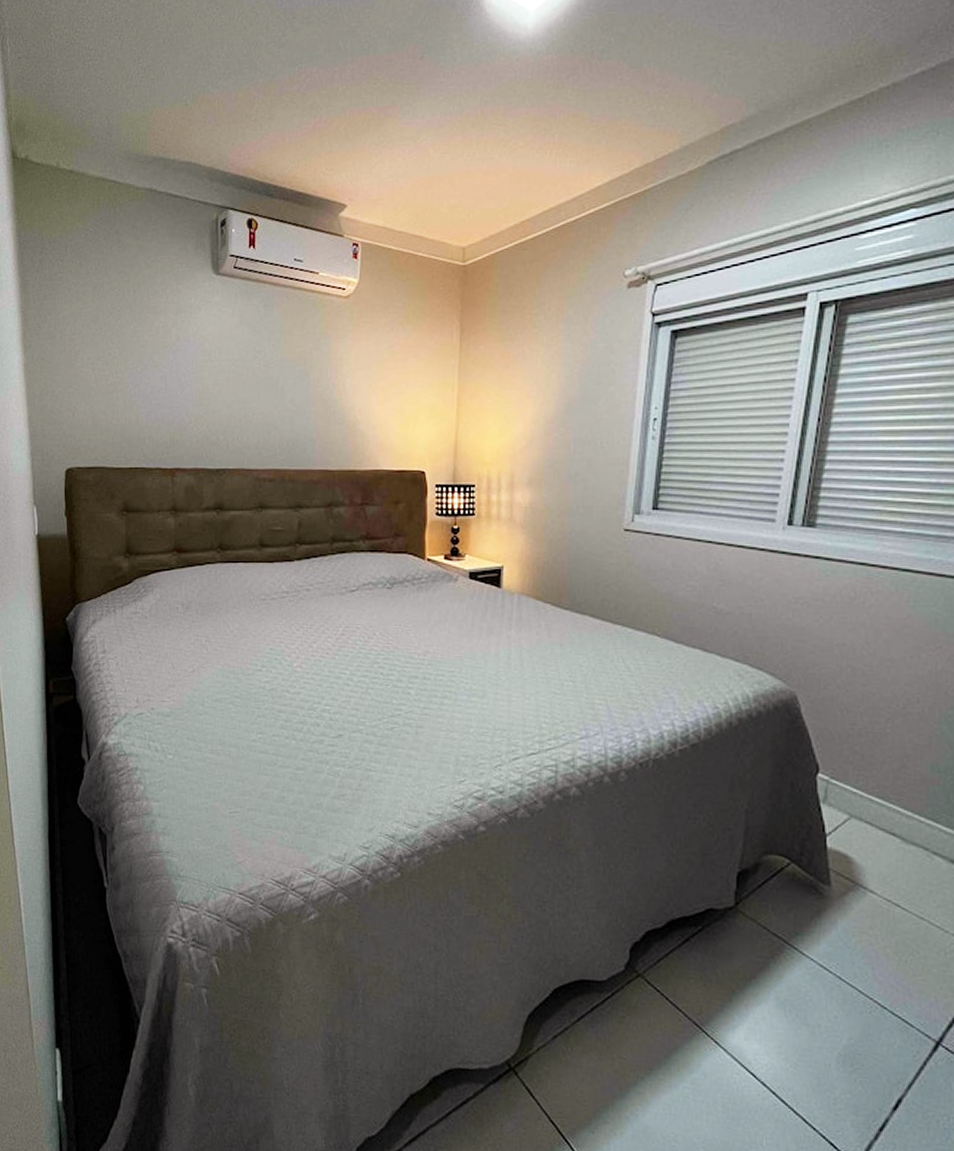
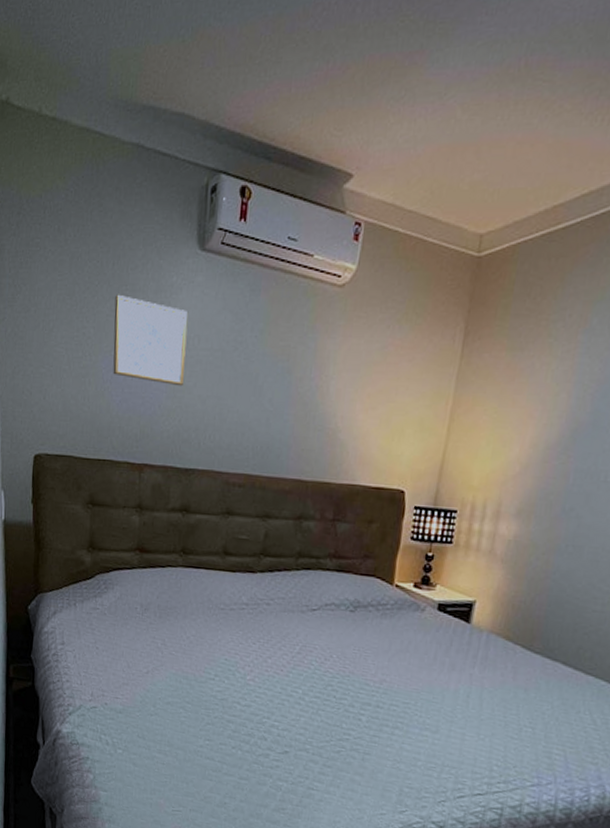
wall art: none [138,317,208,395] -> present [113,294,188,387]

